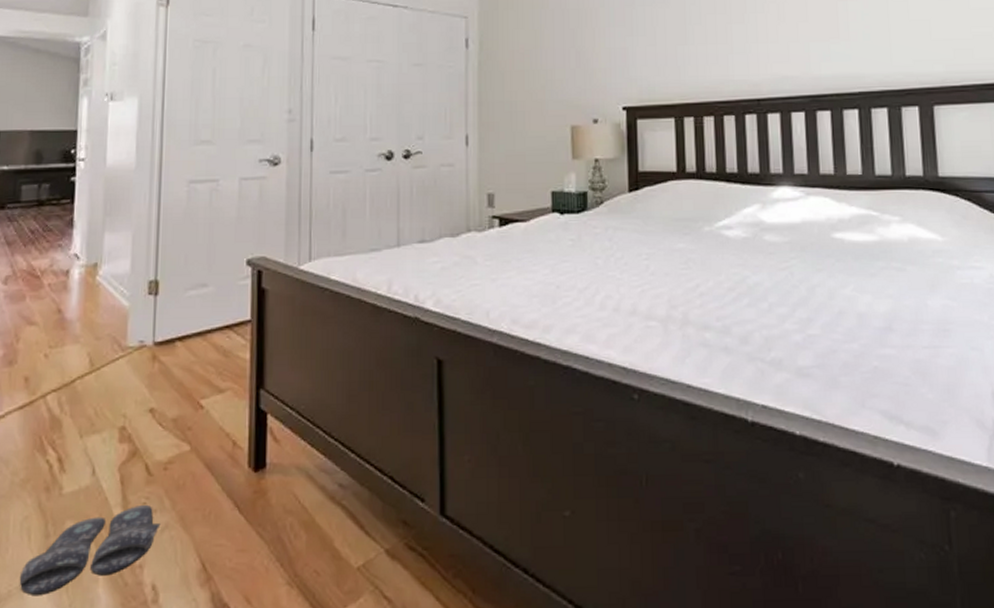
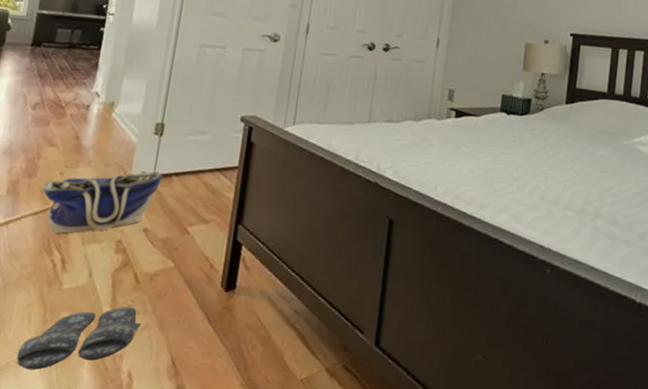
tote bag: none [24,338,164,427] -> present [41,171,163,234]

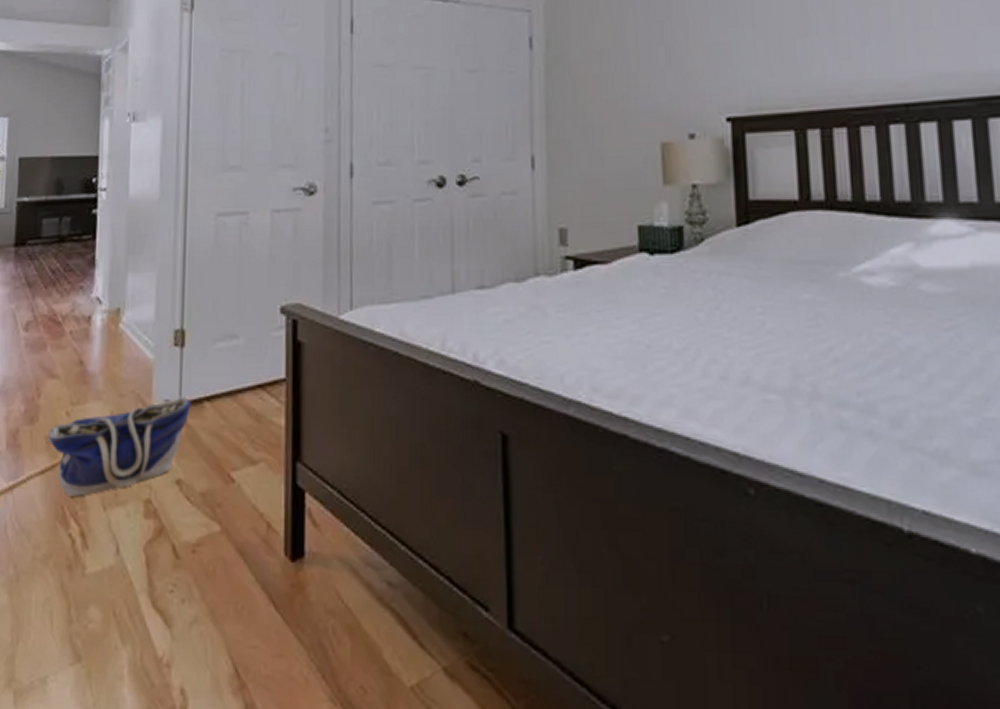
slippers: present [17,306,142,370] -> none [41,592,189,690]

